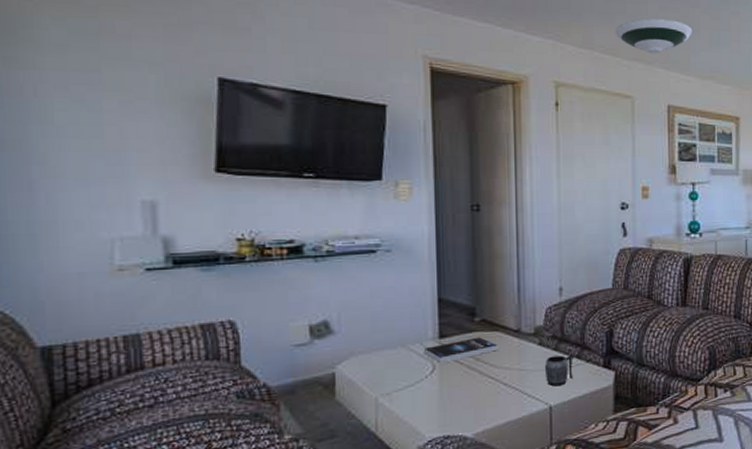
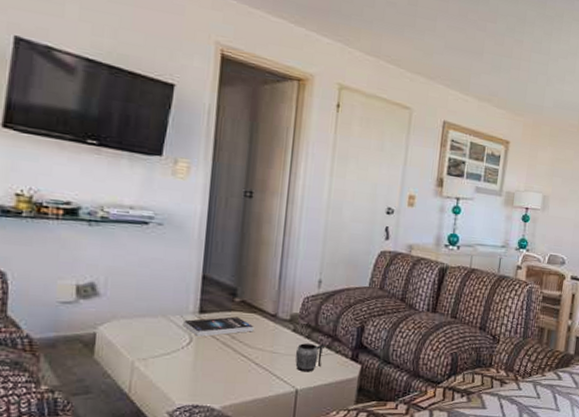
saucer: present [614,18,693,54] -> none [402,35,476,71]

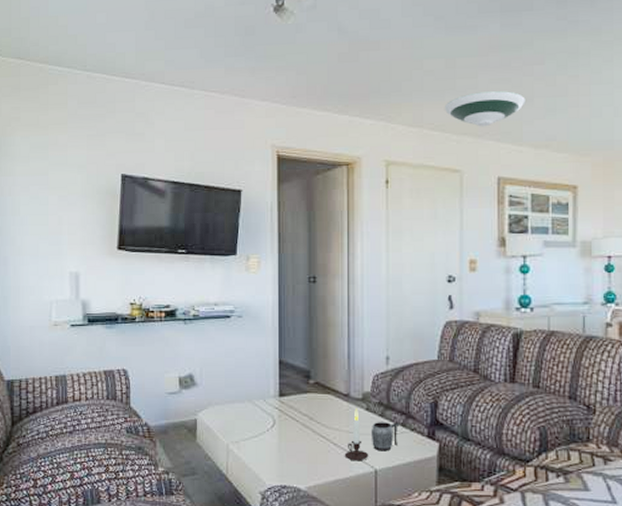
book: present [182,316,254,337] -> none [266,398,329,419]
candle: none [265,329,292,381] -> present [344,408,369,462]
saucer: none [402,35,476,71] -> present [444,91,525,127]

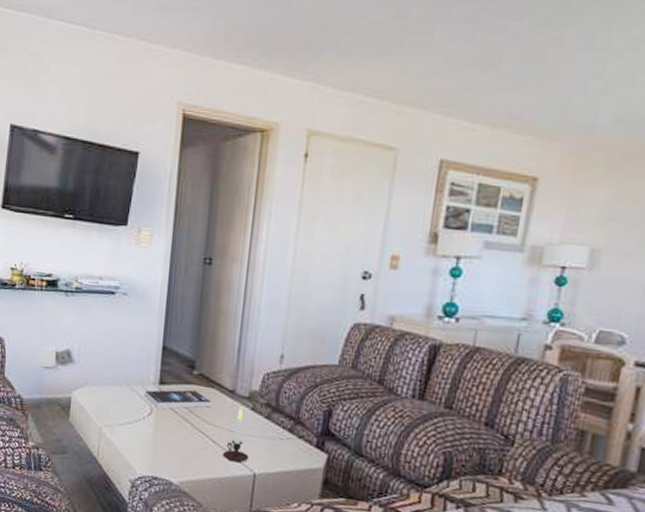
book: none [266,398,329,419] -> present [144,389,212,409]
mug: present [370,422,400,452] -> none [253,423,287,456]
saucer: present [444,91,525,127] -> none [386,52,491,97]

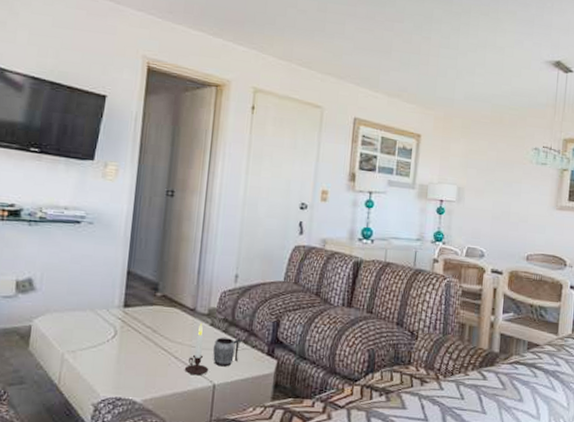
book: present [144,389,212,409] -> none [108,310,174,330]
mug: none [253,423,287,456] -> present [213,337,242,367]

